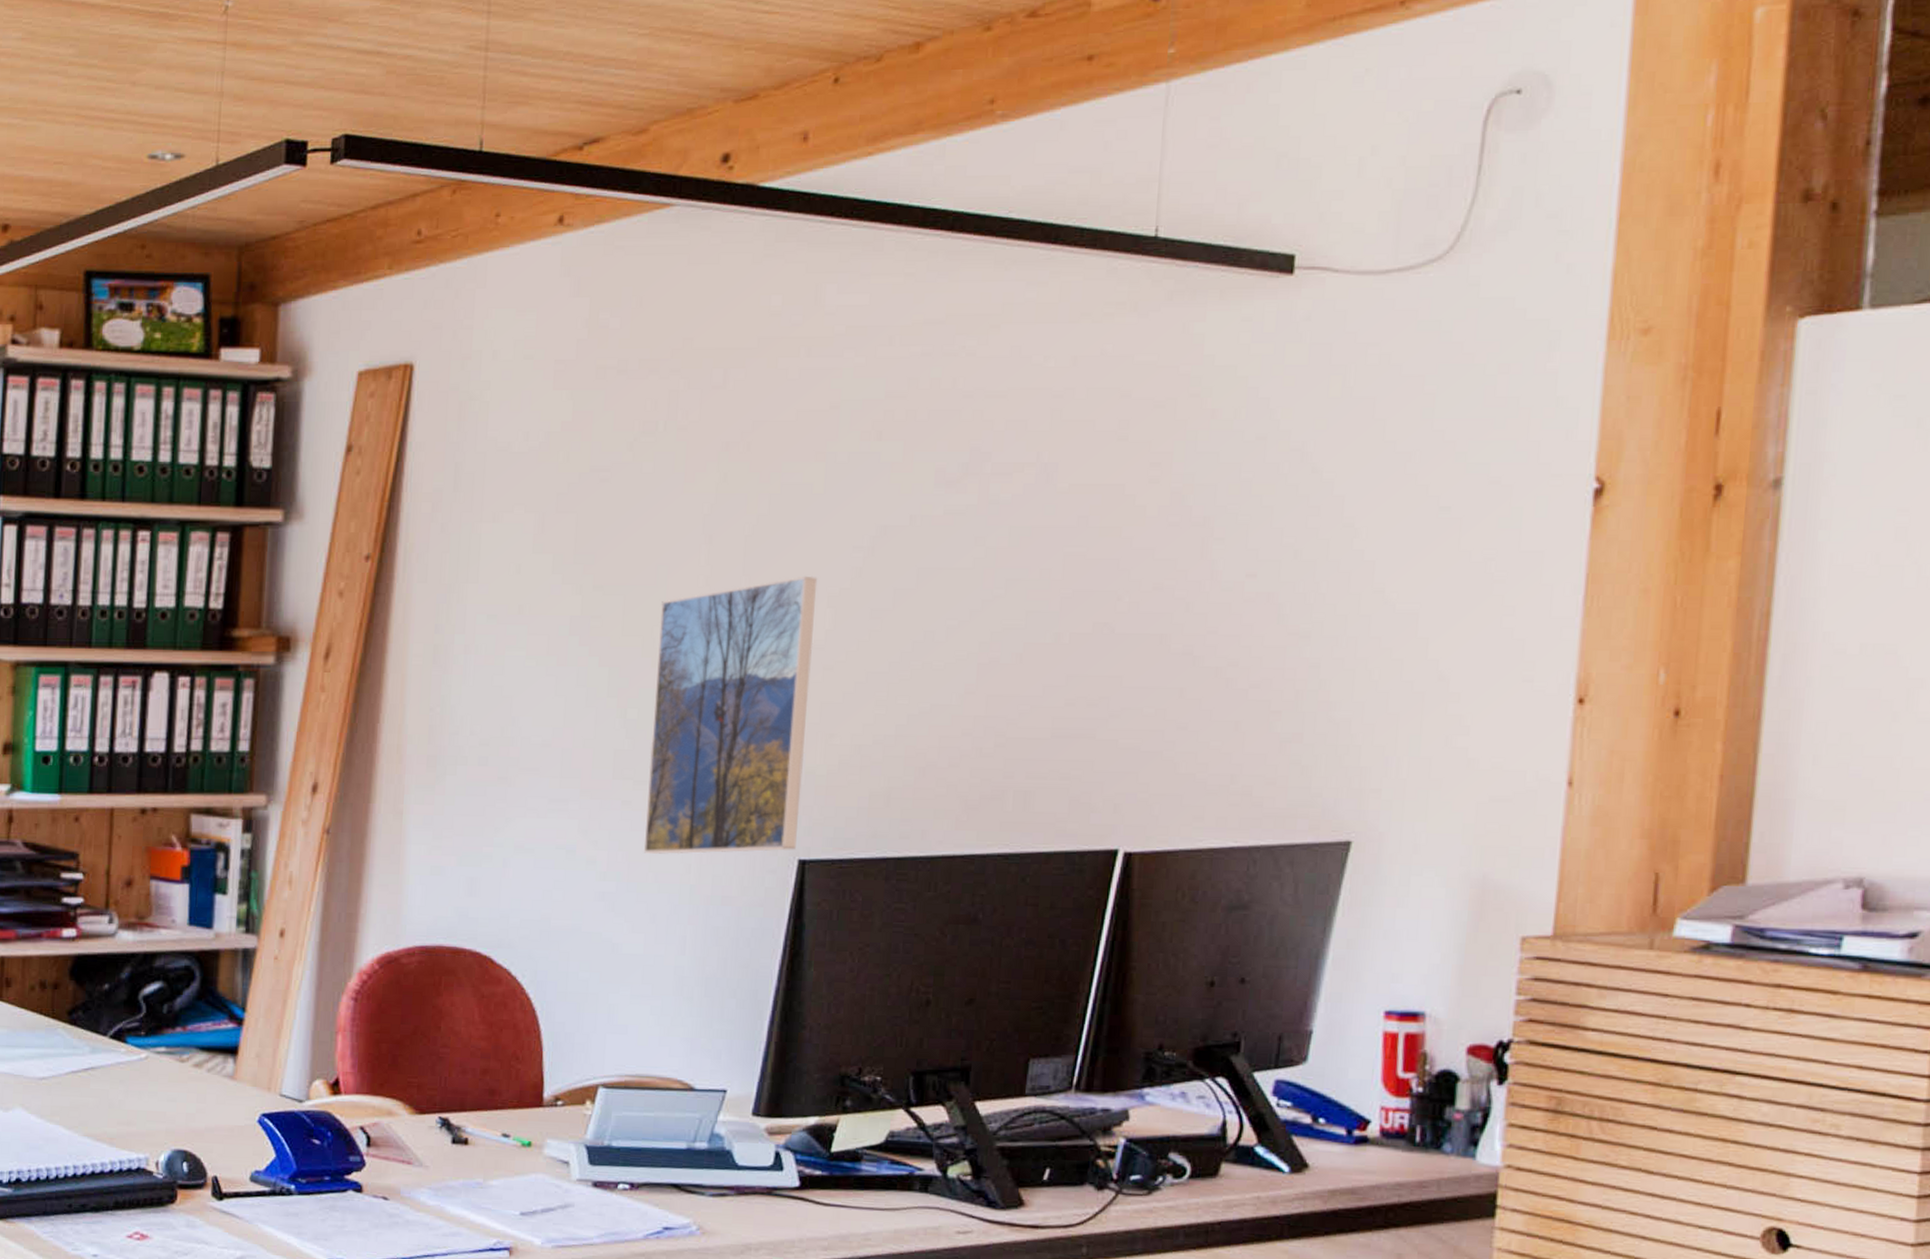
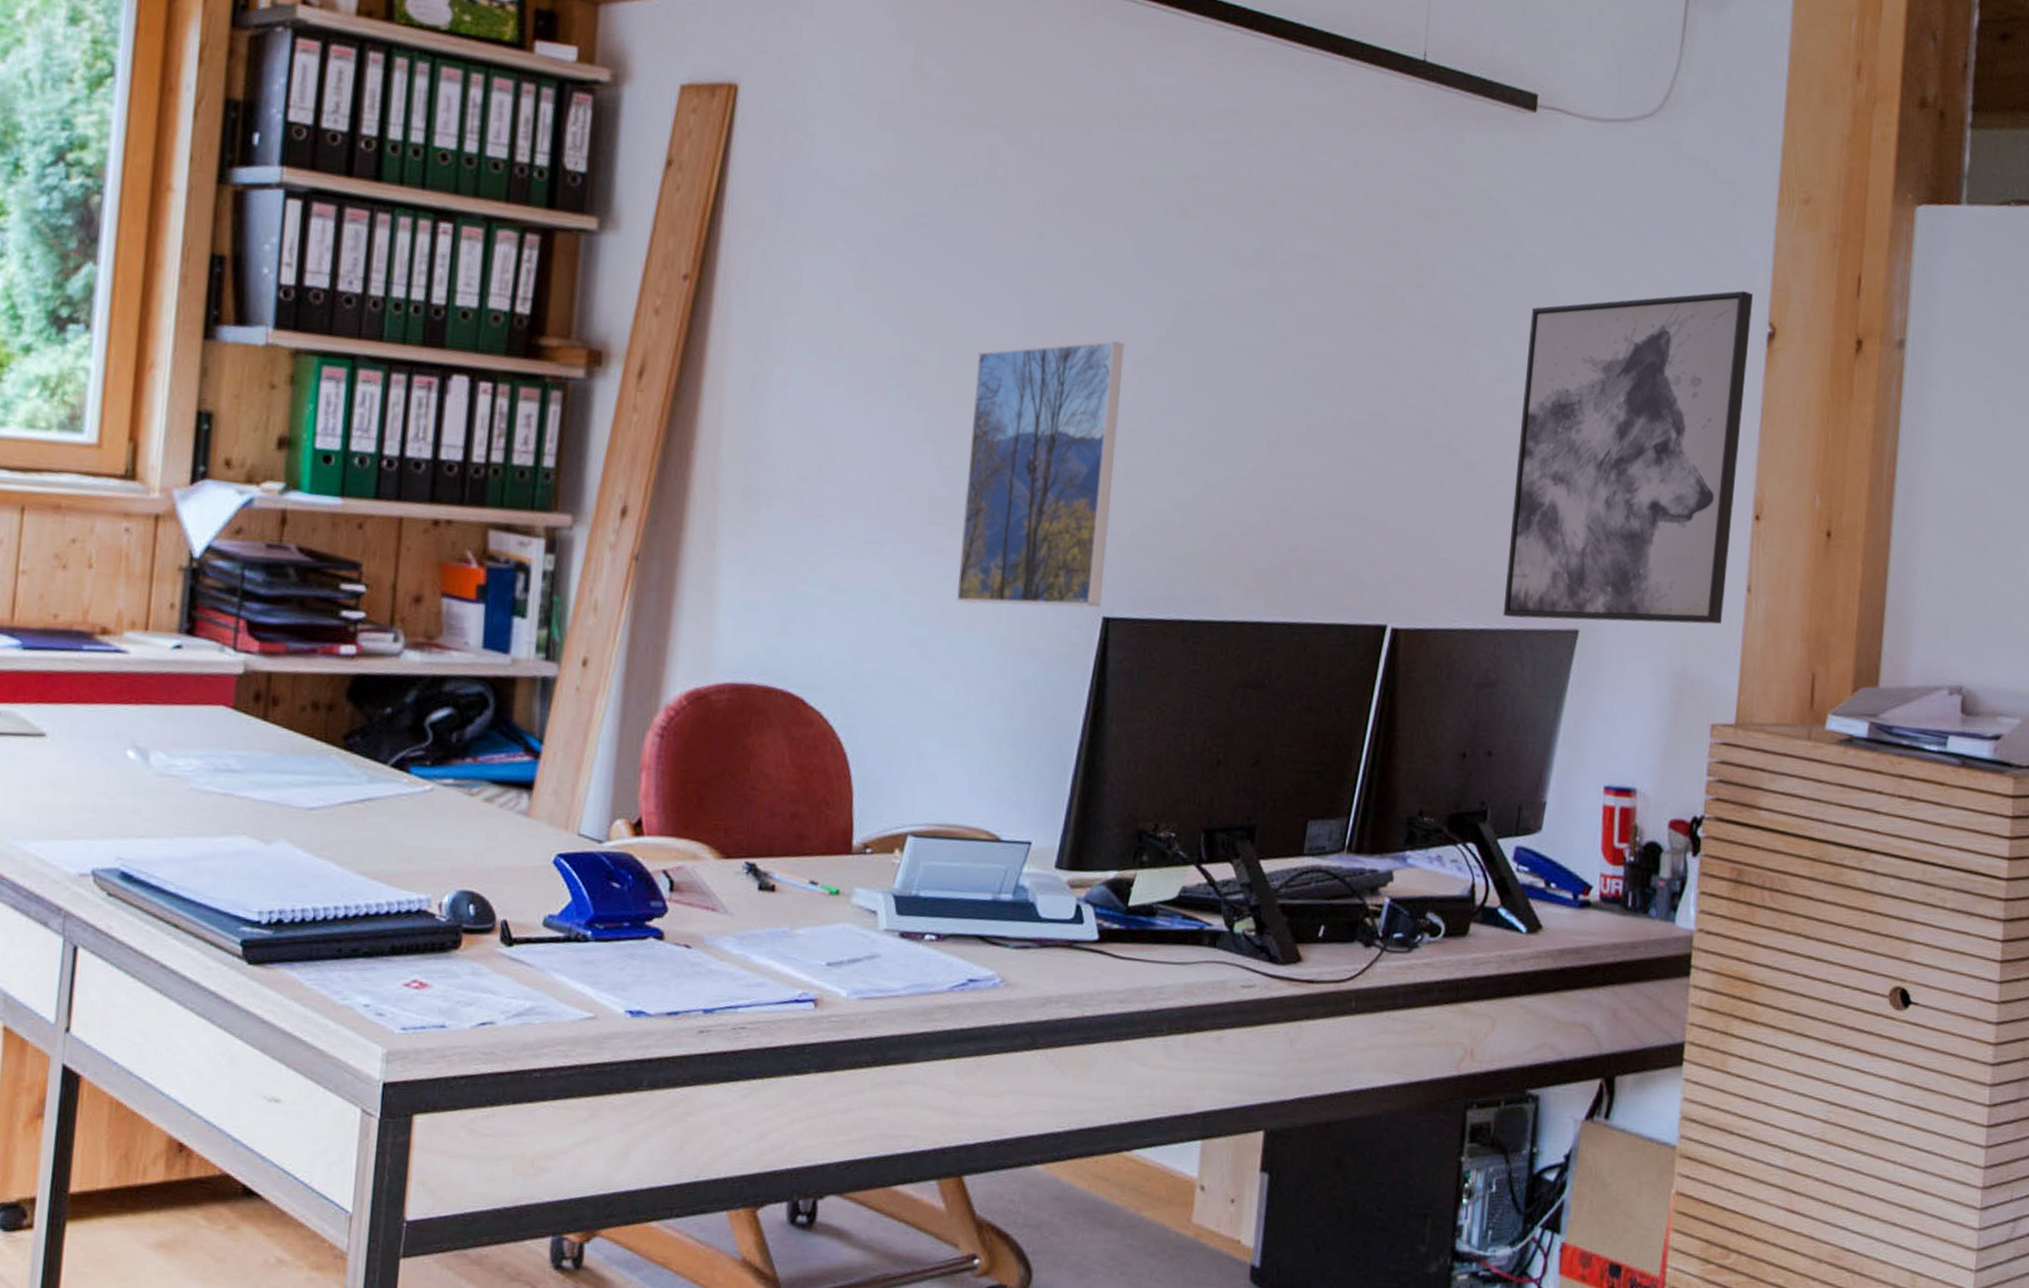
wall art: none [1257,445,1574,833] -> present [1503,290,1753,625]

